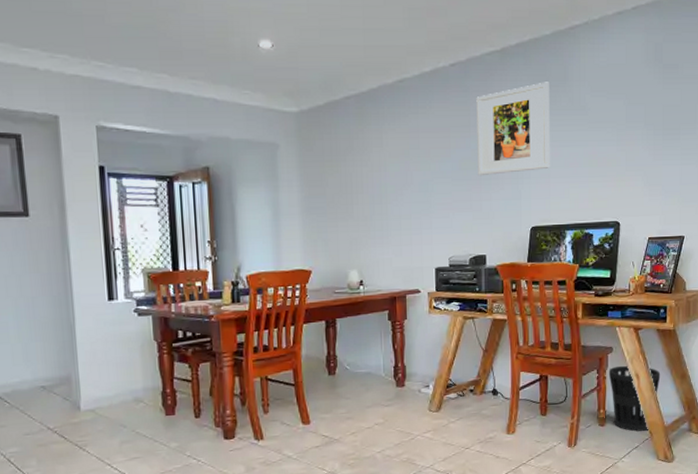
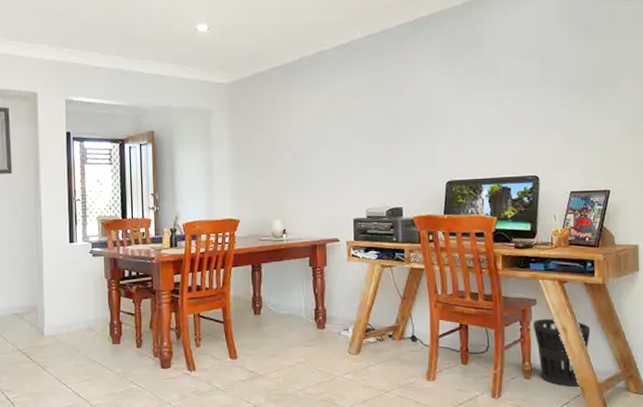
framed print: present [476,82,550,176] -> none [390,47,464,135]

